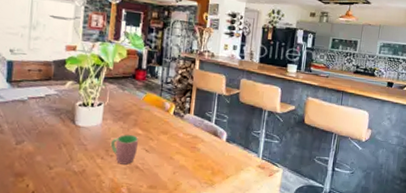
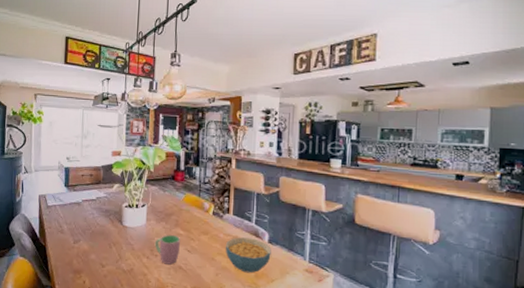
cereal bowl: none [184,136,229,171] -> present [225,237,271,273]

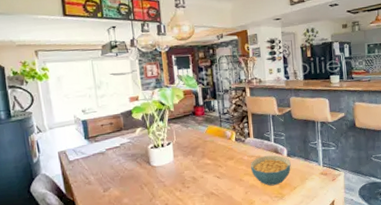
cup: present [154,234,181,265] -> none [185,165,210,194]

